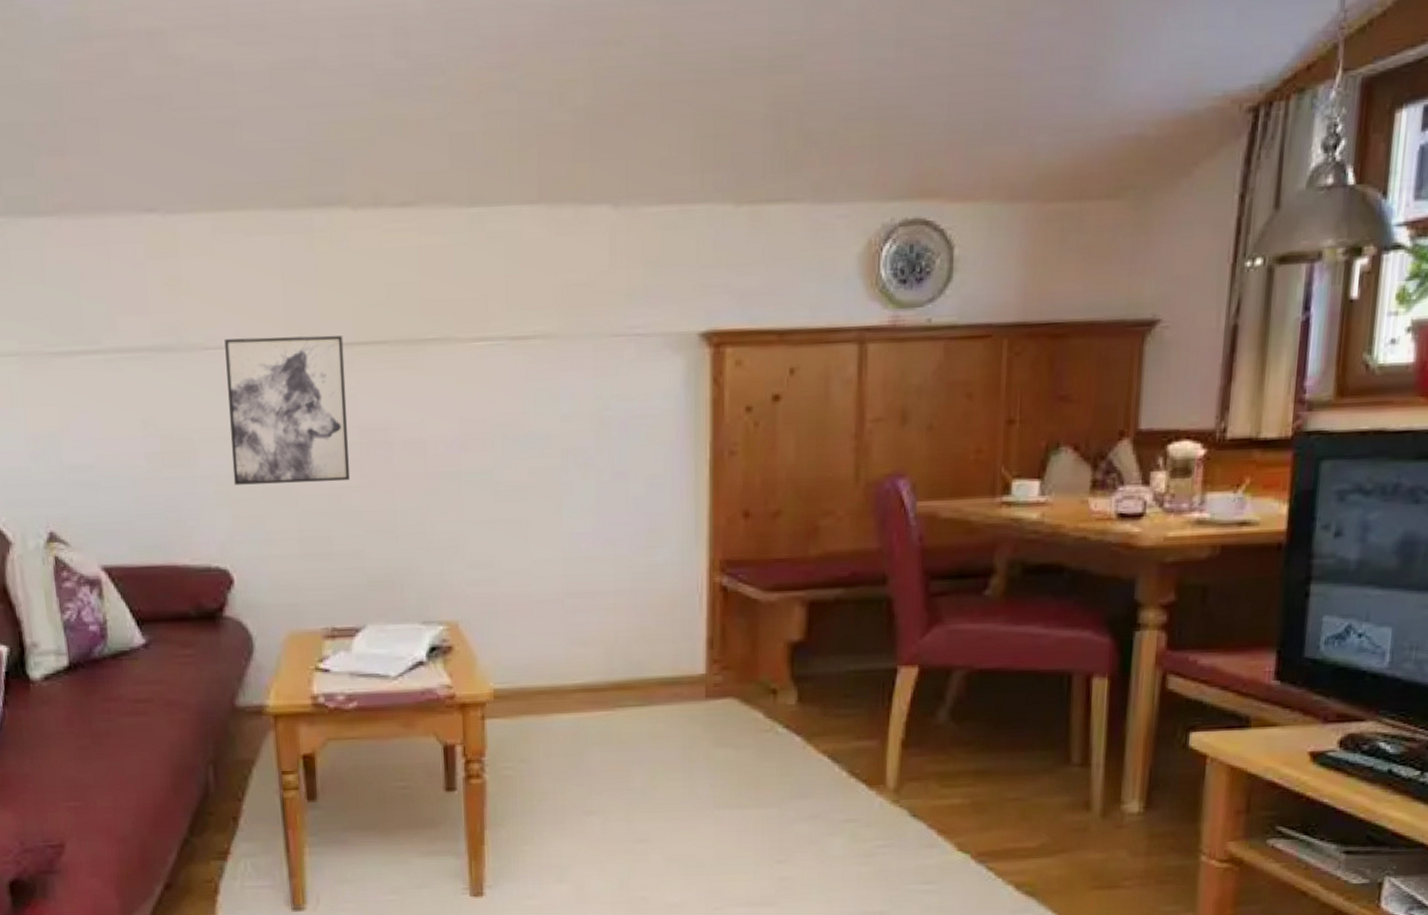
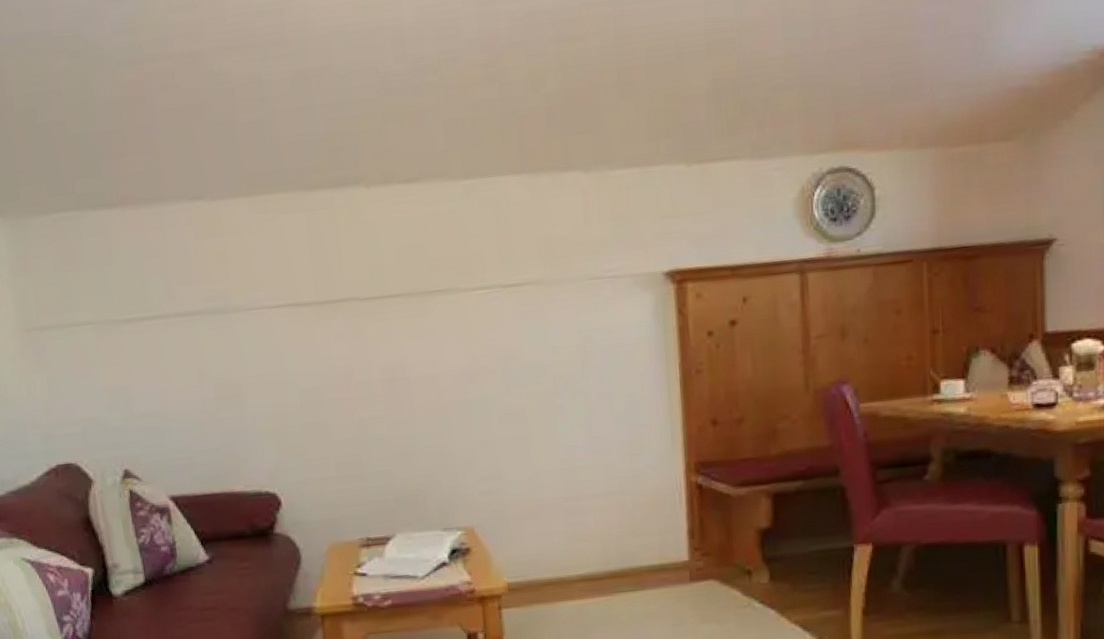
wall art: present [225,335,350,485] -> none [264,292,375,422]

